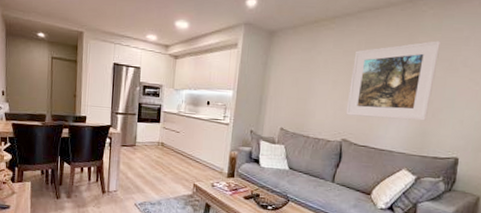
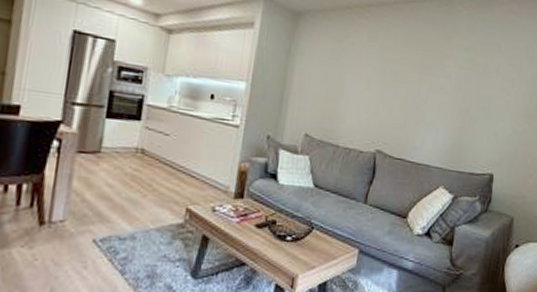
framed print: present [345,41,441,121] -> none [380,43,475,132]

